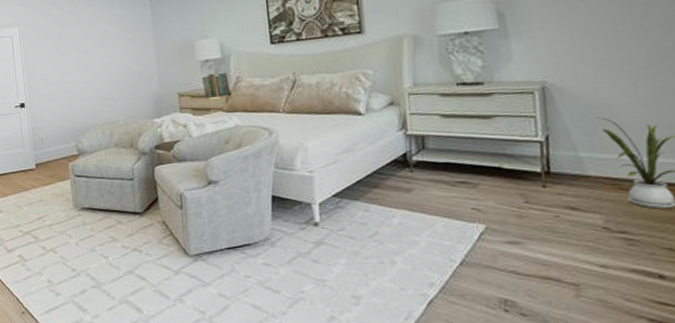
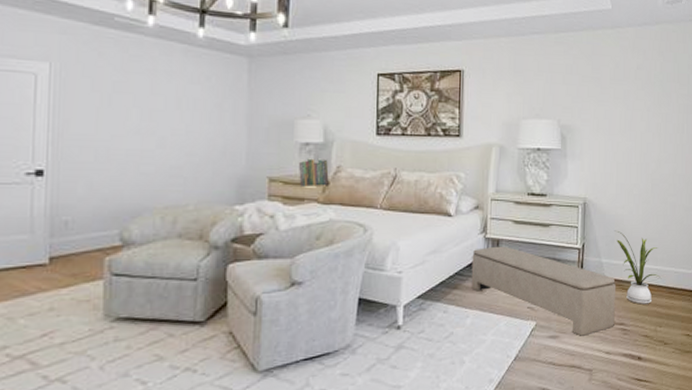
bench: none [391,142,611,244] -> present [471,246,616,336]

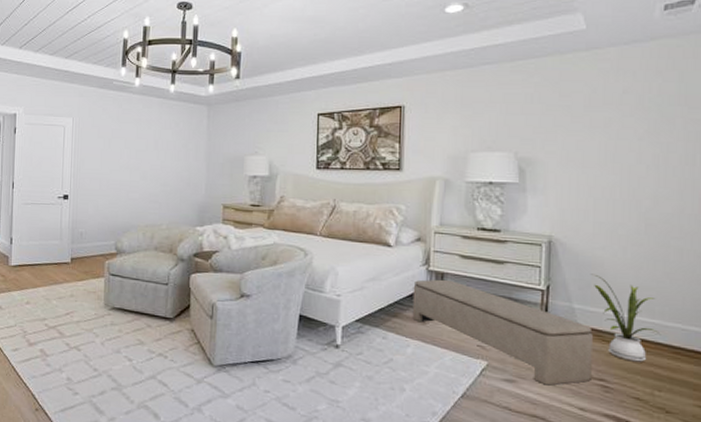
books: present [298,157,329,188] -> none [247,188,274,214]

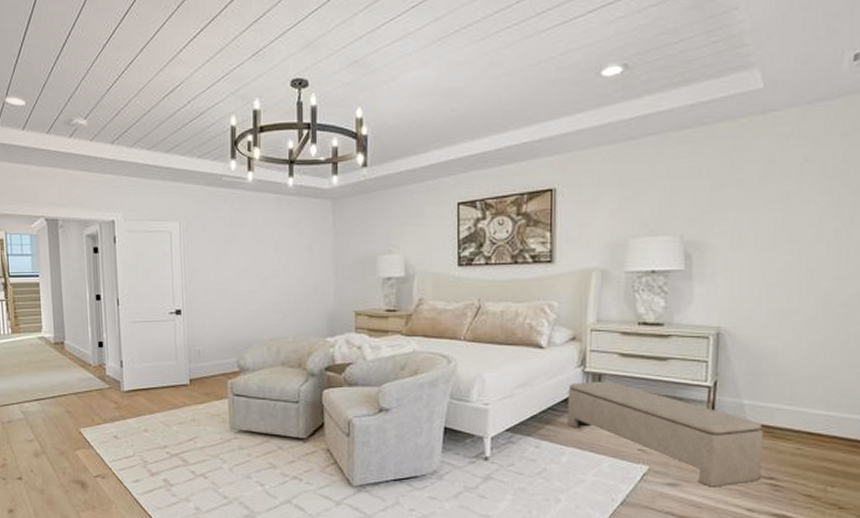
house plant: present [591,274,661,362] -> none [763,366,837,458]

